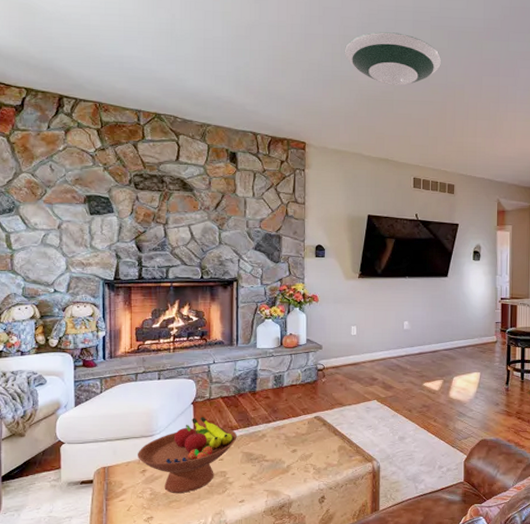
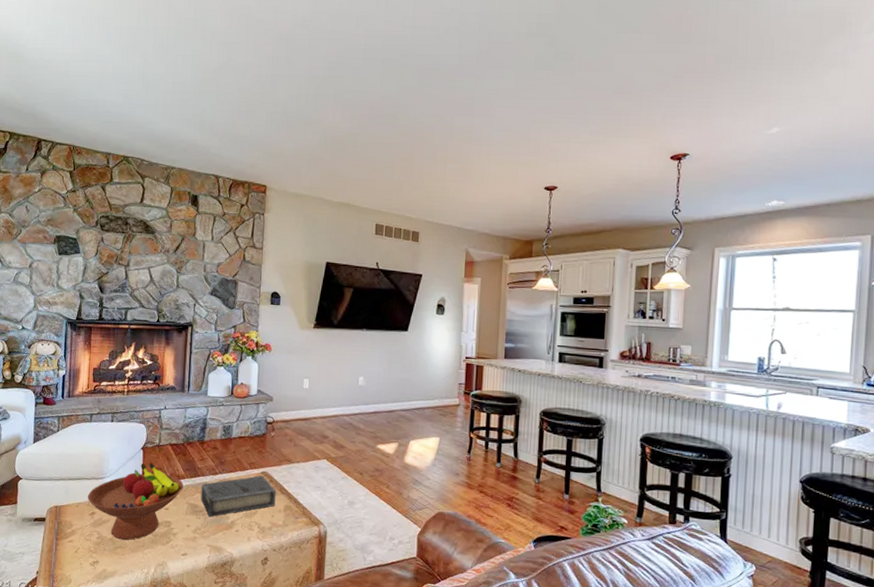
book: none [255,419,330,464] -> present [200,475,276,518]
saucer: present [344,32,441,86] -> none [309,71,410,128]

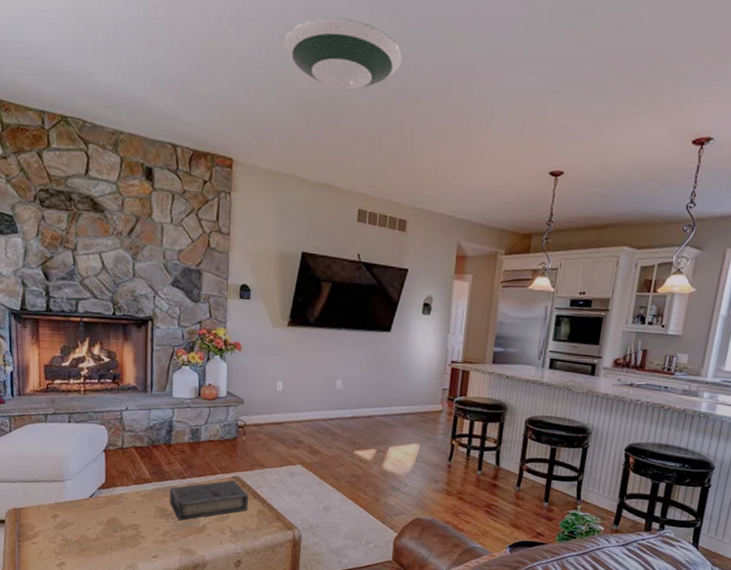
fruit bowl: present [88,462,184,540] -> none [49,465,150,543]
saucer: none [309,71,410,128] -> present [283,17,402,91]

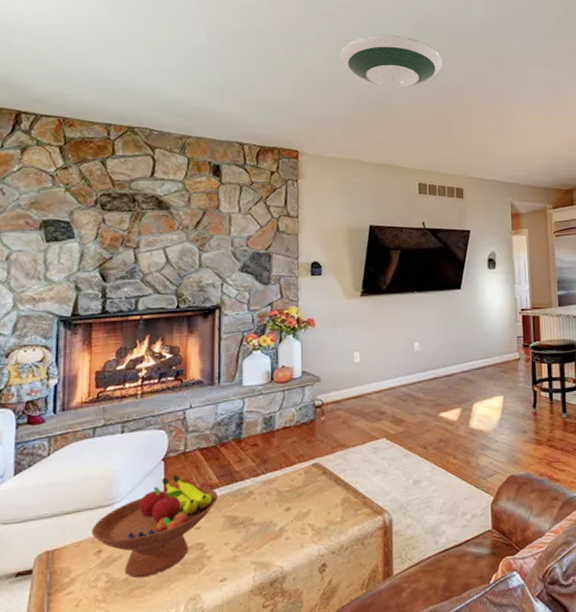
fruit bowl: none [49,465,150,543] -> present [92,474,218,578]
book: present [169,479,249,521] -> none [240,467,331,529]

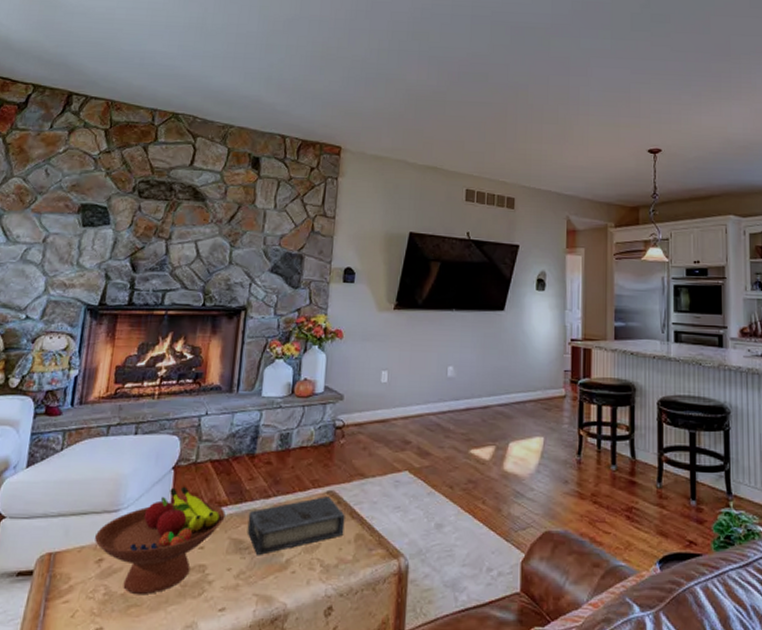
book: none [240,467,331,529] -> present [247,495,345,556]
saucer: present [339,35,443,89] -> none [392,27,502,86]

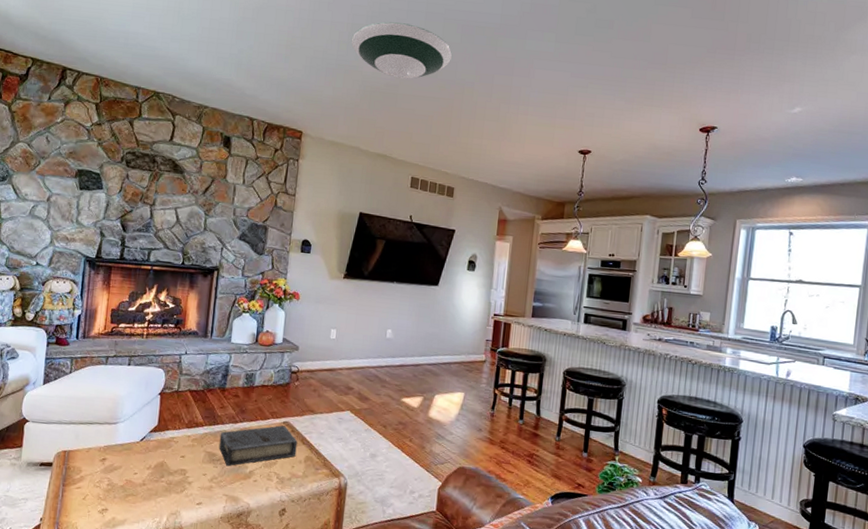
fruit bowl: present [95,486,226,595] -> none [99,408,202,488]
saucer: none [392,27,502,86] -> present [351,21,452,80]

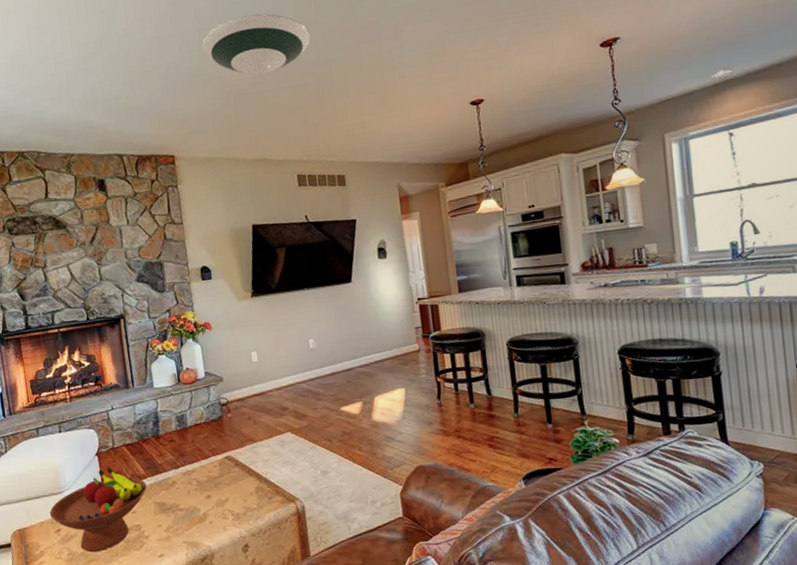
fruit bowl: none [99,408,202,488] -> present [50,467,147,552]
book: present [219,425,298,467] -> none [165,460,246,513]

